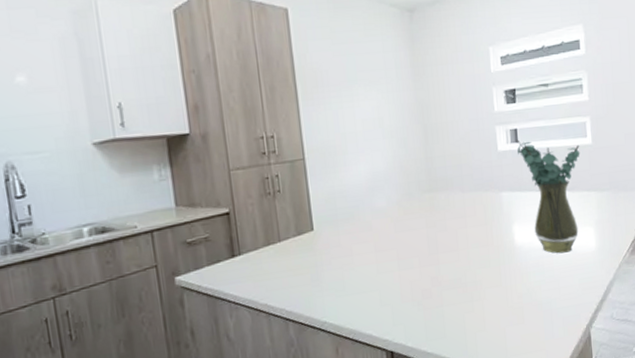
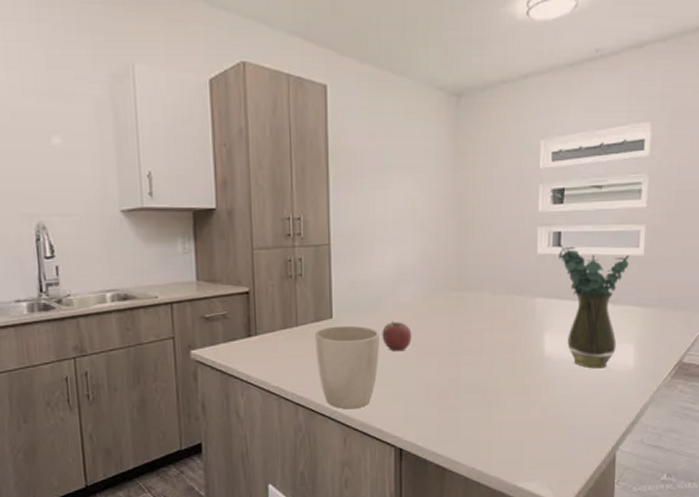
cup: none [297,235,363,319] -> present [314,325,379,410]
apple: none [362,227,392,257] -> present [382,321,412,352]

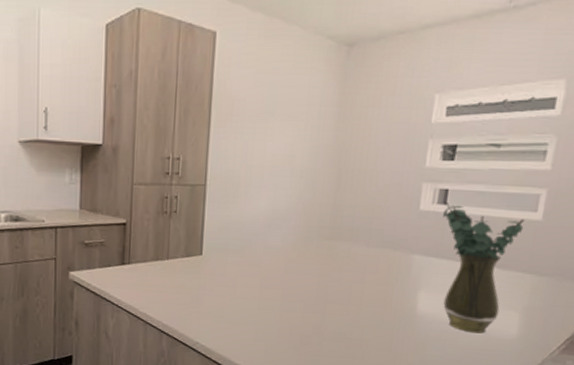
cup: present [314,325,379,410] -> none [183,262,246,343]
apple: present [382,321,412,352] -> none [249,263,279,293]

